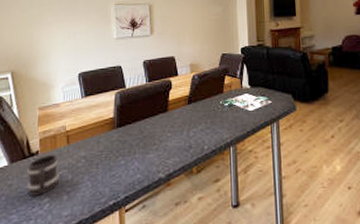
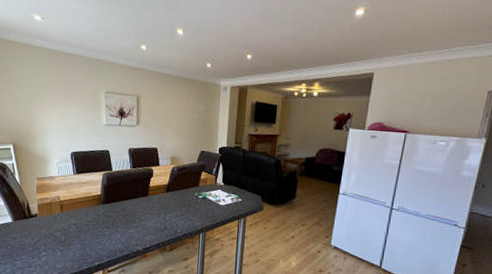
mug: present [27,154,59,196] -> none [28,217,54,250]

